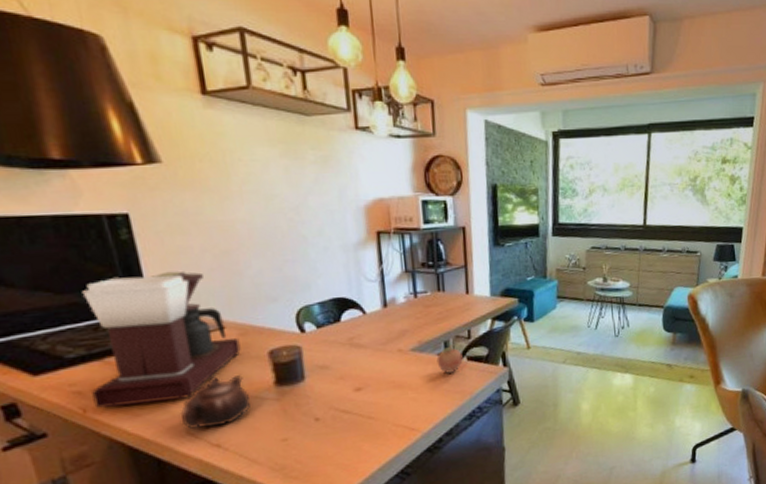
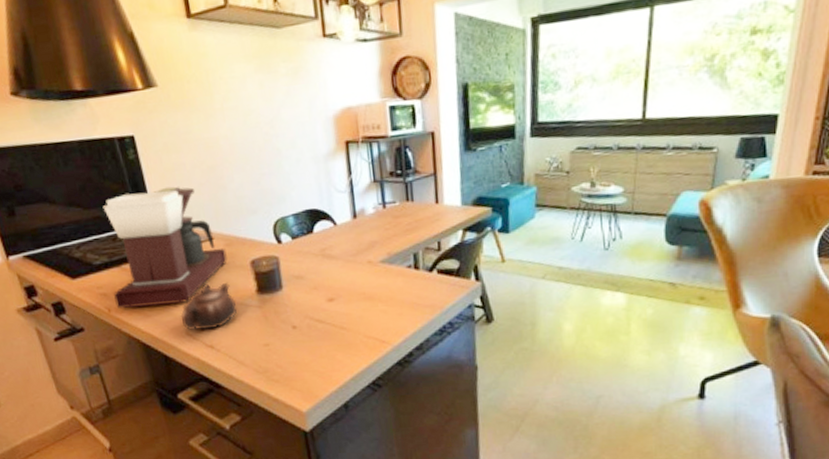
fruit: present [436,344,463,374] -> none [406,257,433,287]

